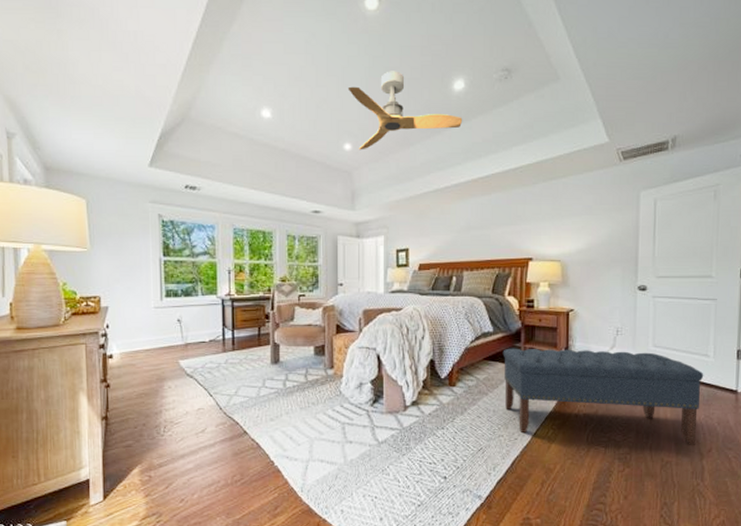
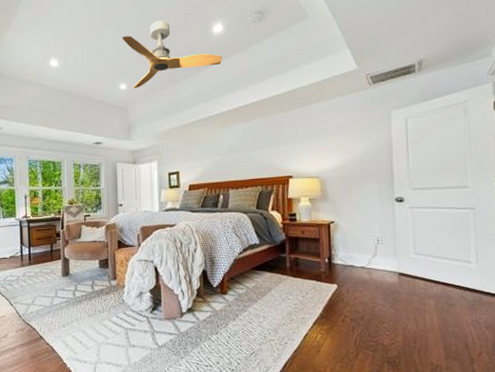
bench: present [503,348,704,445] -> none [269,258,468,349]

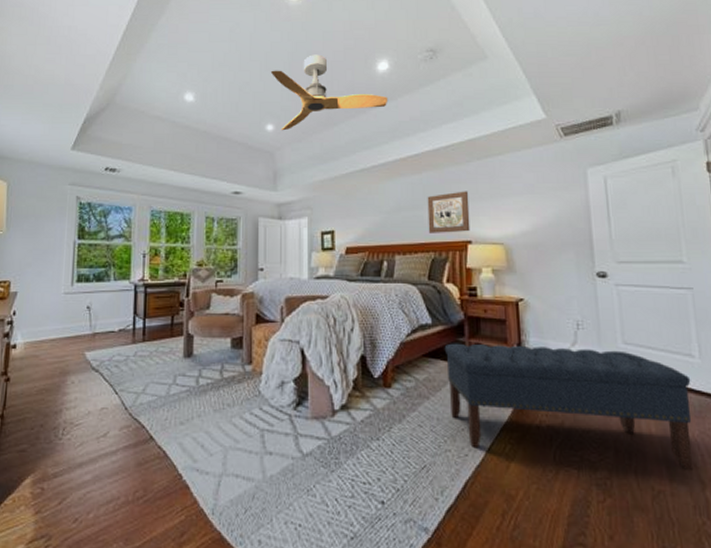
wall art: none [256,134,292,171] -> present [427,191,470,233]
bench: none [269,258,468,349] -> present [444,343,694,470]

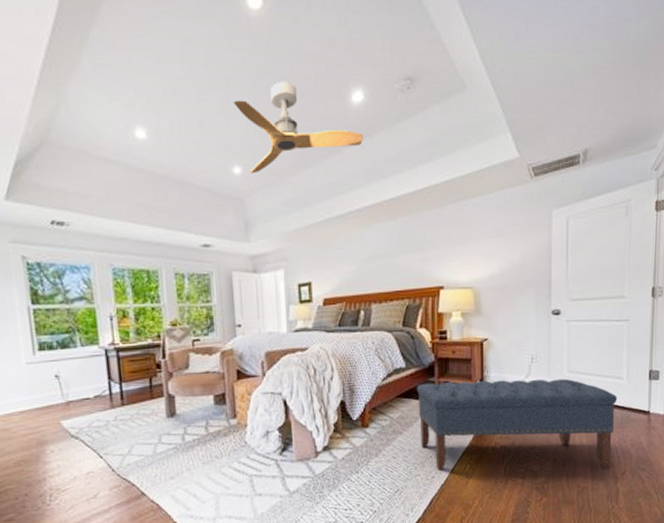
wall art: present [427,191,470,233] -> none [402,236,443,281]

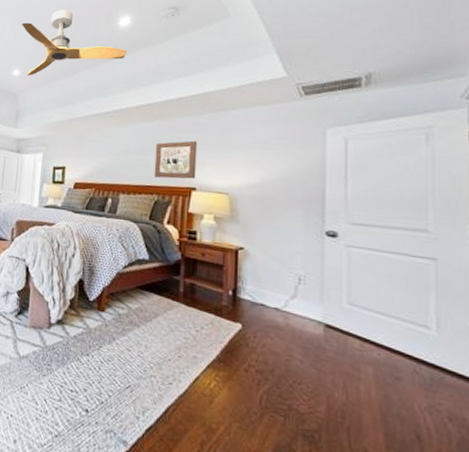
wall art: none [402,236,443,281] -> present [154,140,198,179]
bench: present [416,378,618,471] -> none [158,279,423,442]

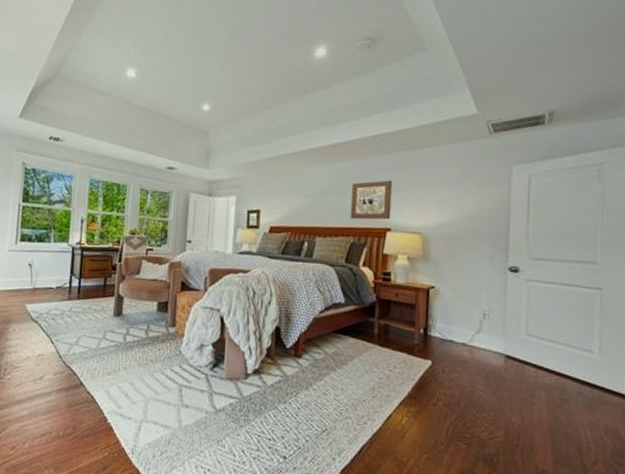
ceiling fan: present [21,9,127,76] -> none [210,37,323,111]

